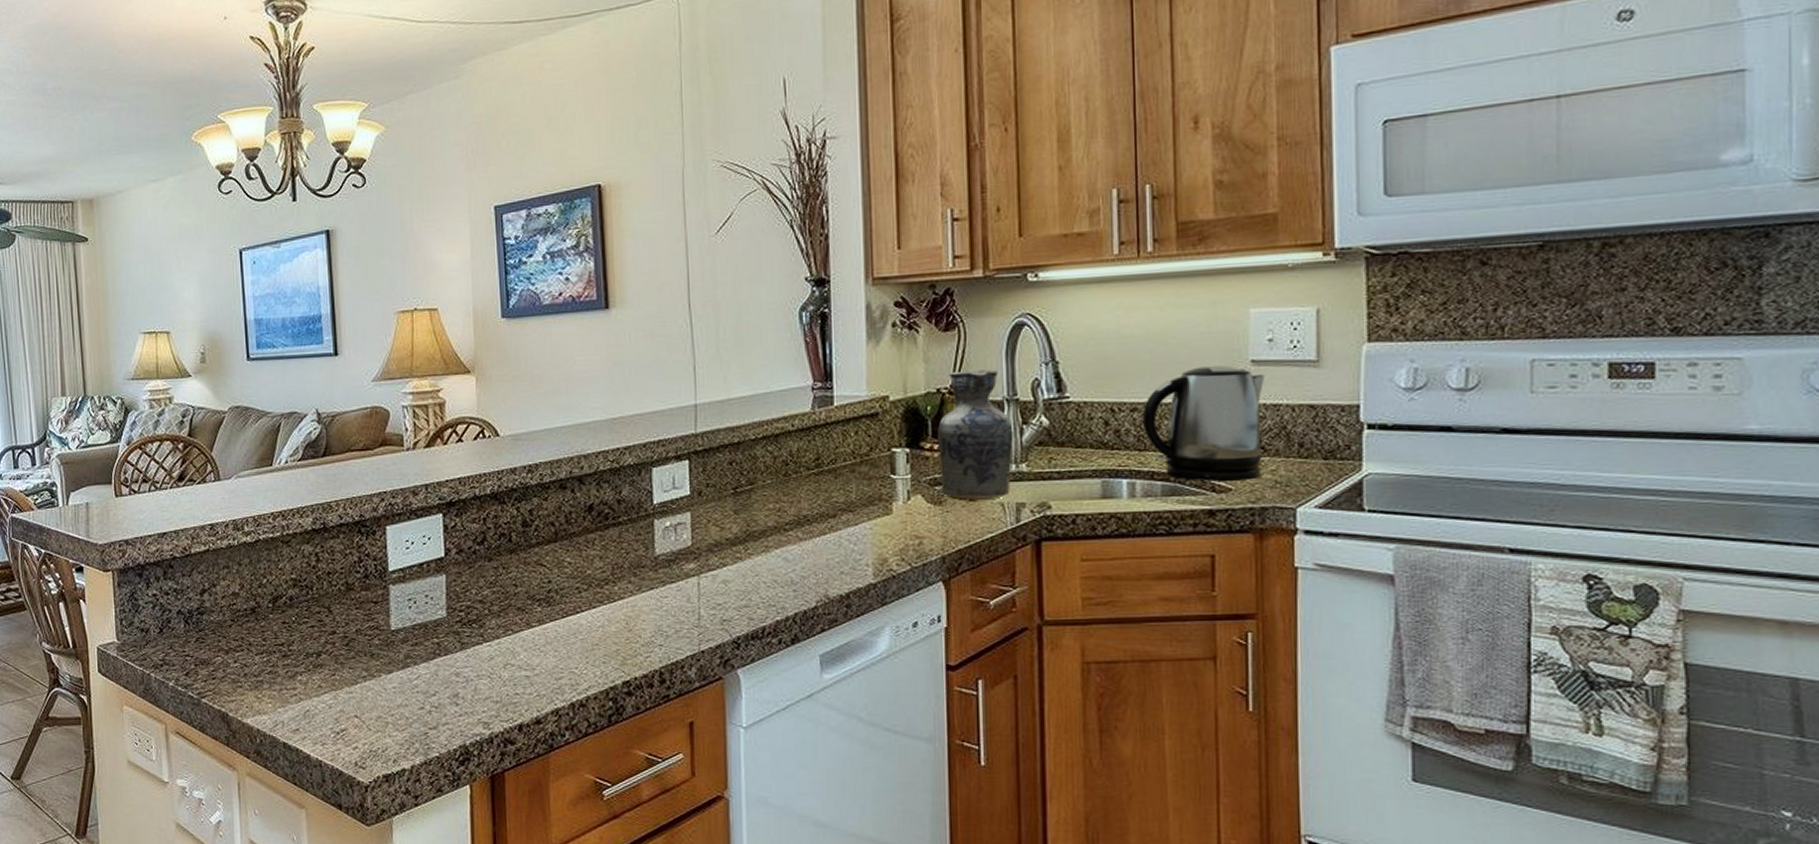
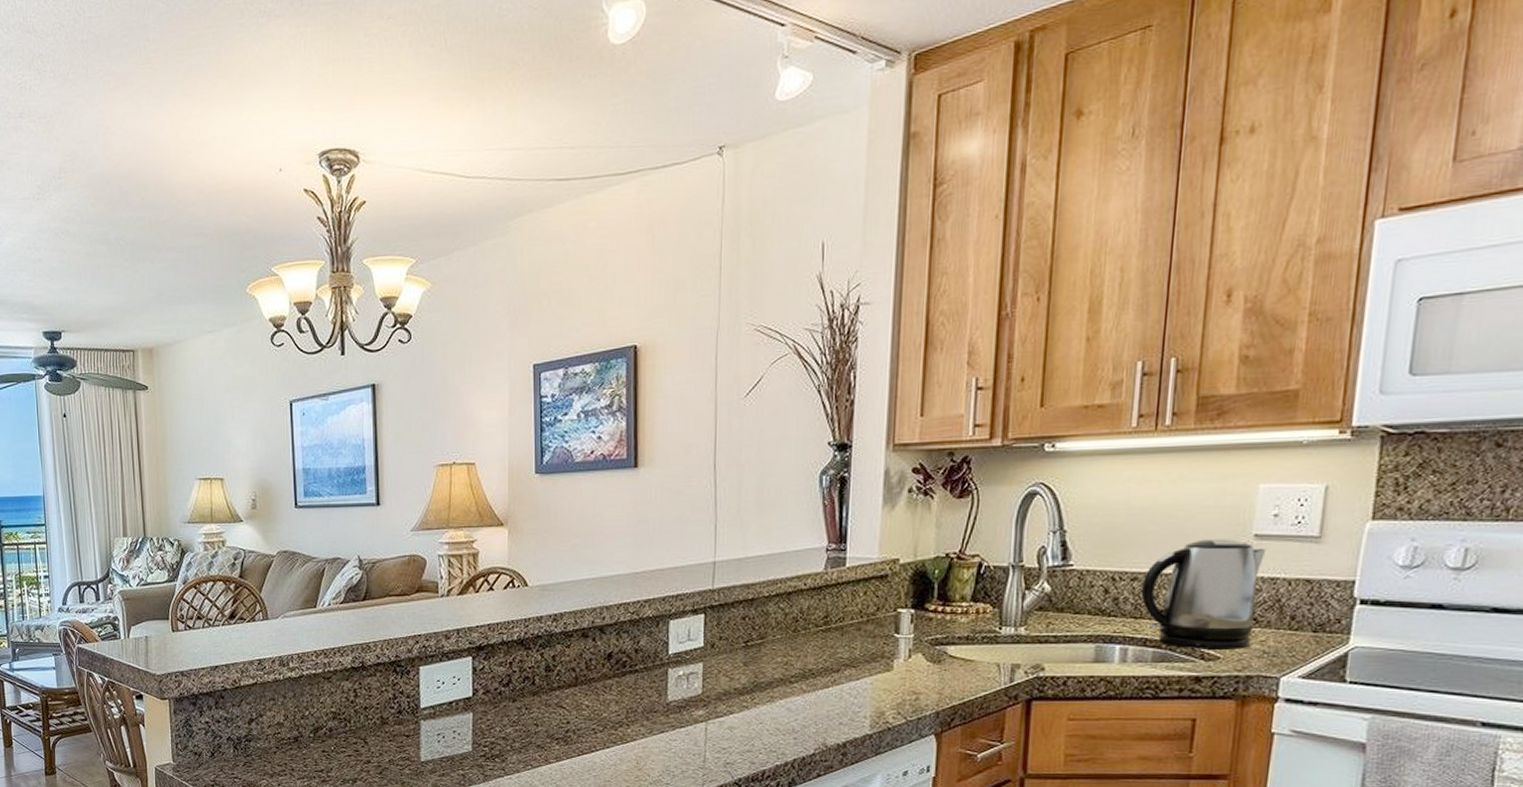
ceramic jug: present [938,369,1014,501] -> none [941,536,1016,661]

